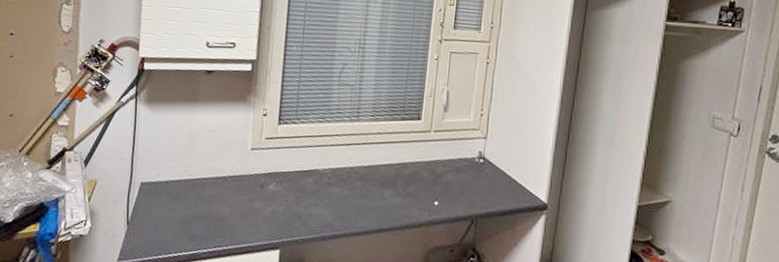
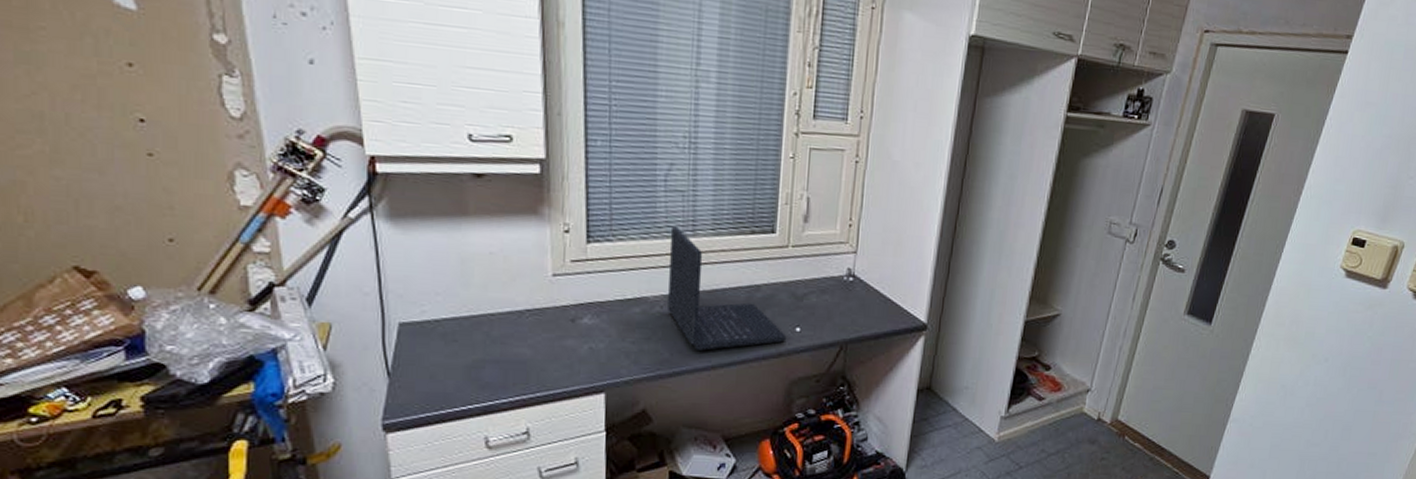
laptop: none [333,112,427,218] -> present [668,226,787,350]

